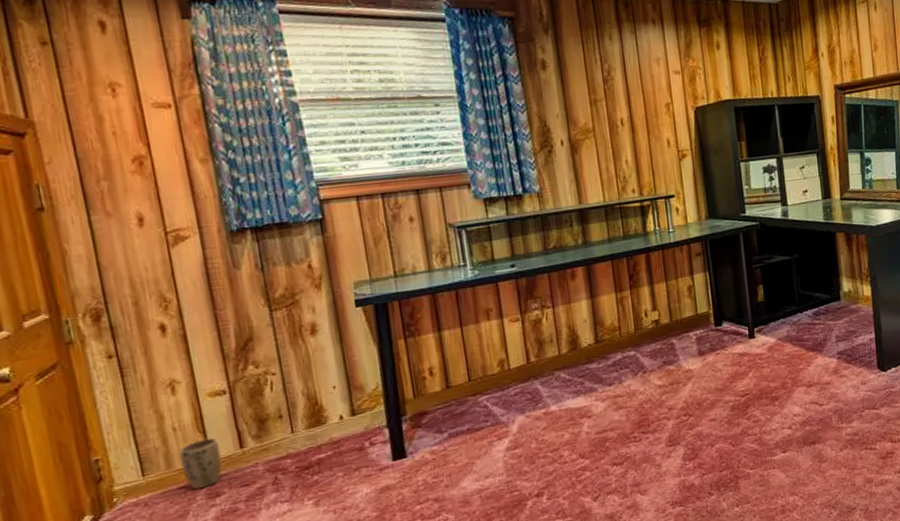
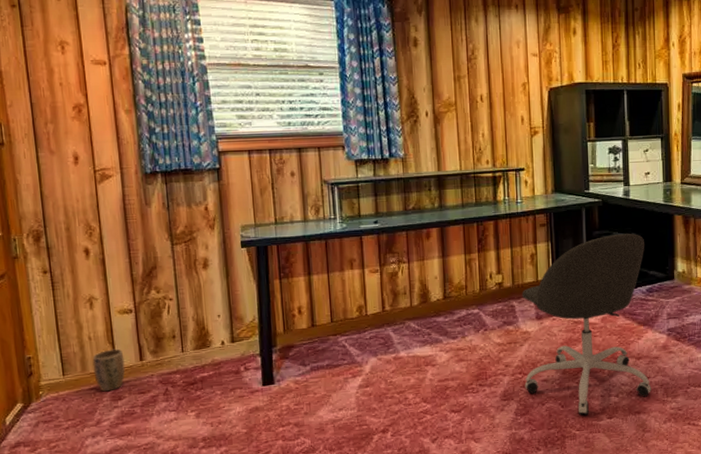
office chair: none [681,255,825,453] -> present [522,233,651,416]

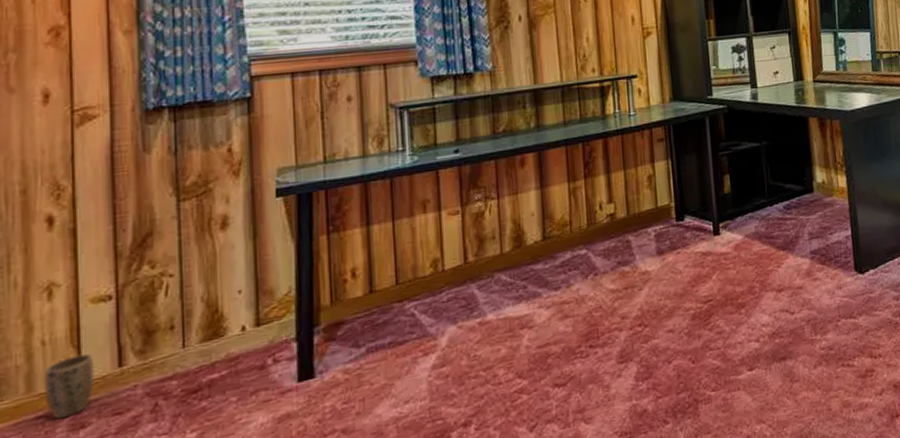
office chair: present [522,233,651,416] -> none [638,142,797,371]

